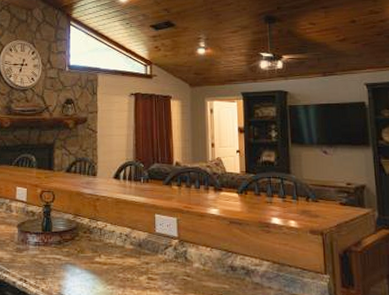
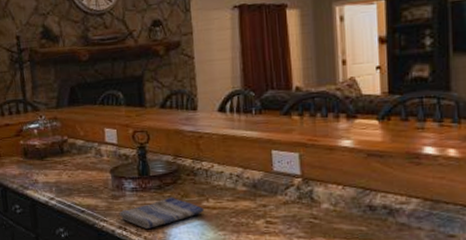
dish towel: none [21,252,97,281] -> present [119,197,205,229]

